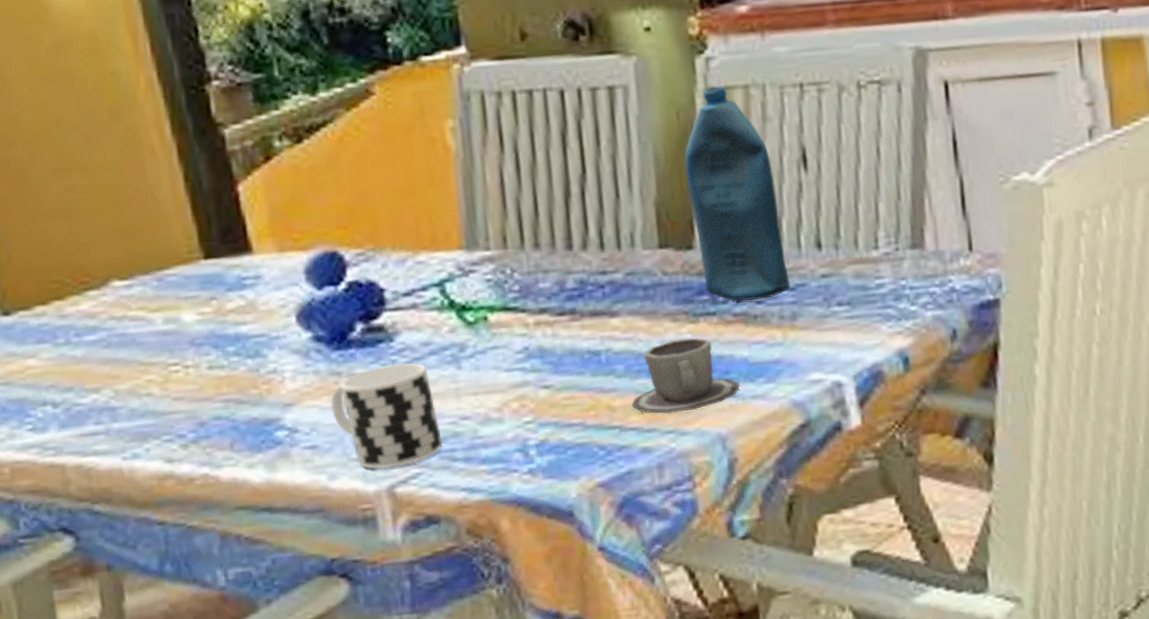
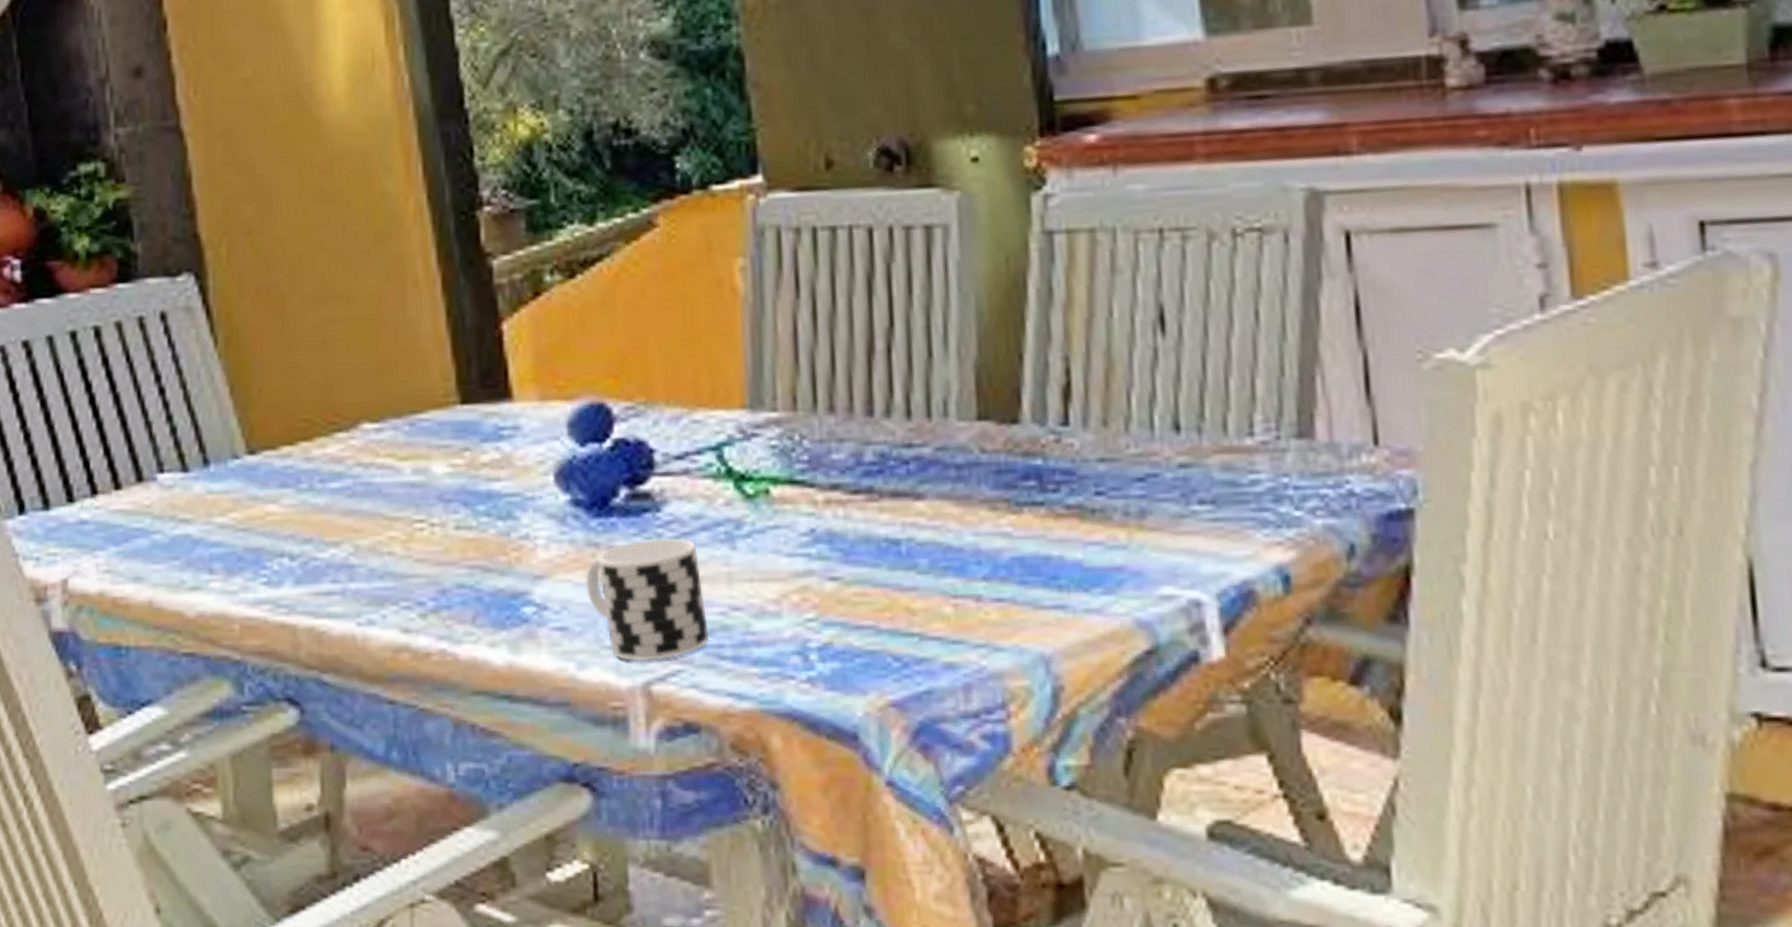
cup: present [631,337,740,414] -> none [935,531,1071,624]
bottle: present [684,86,791,301] -> none [1013,229,1140,491]

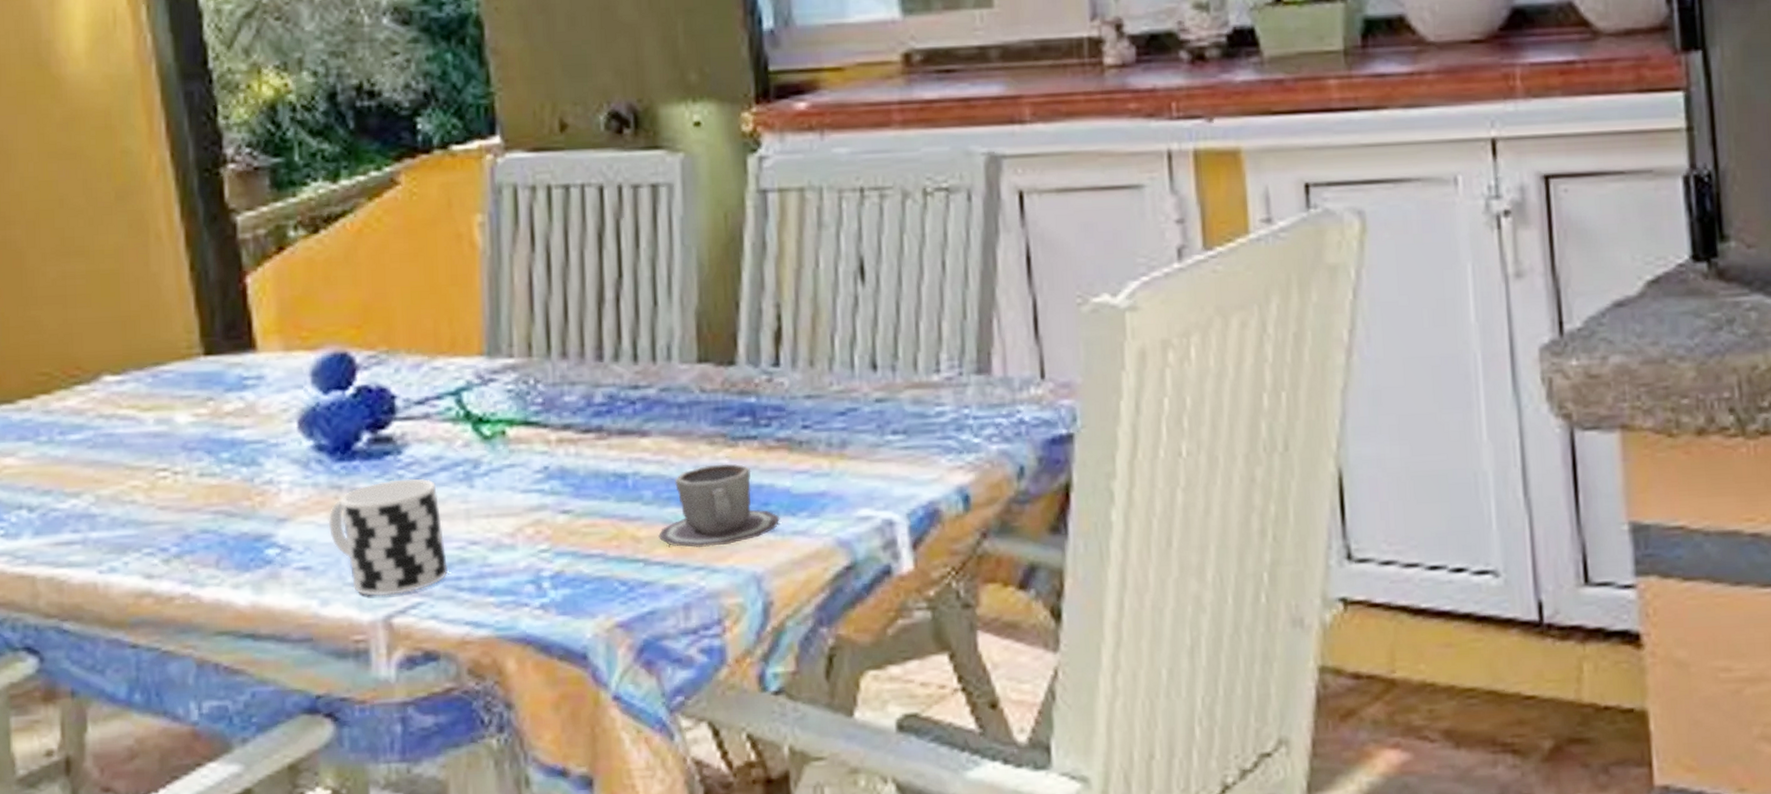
cup: none [935,531,1071,624] -> present [658,463,780,548]

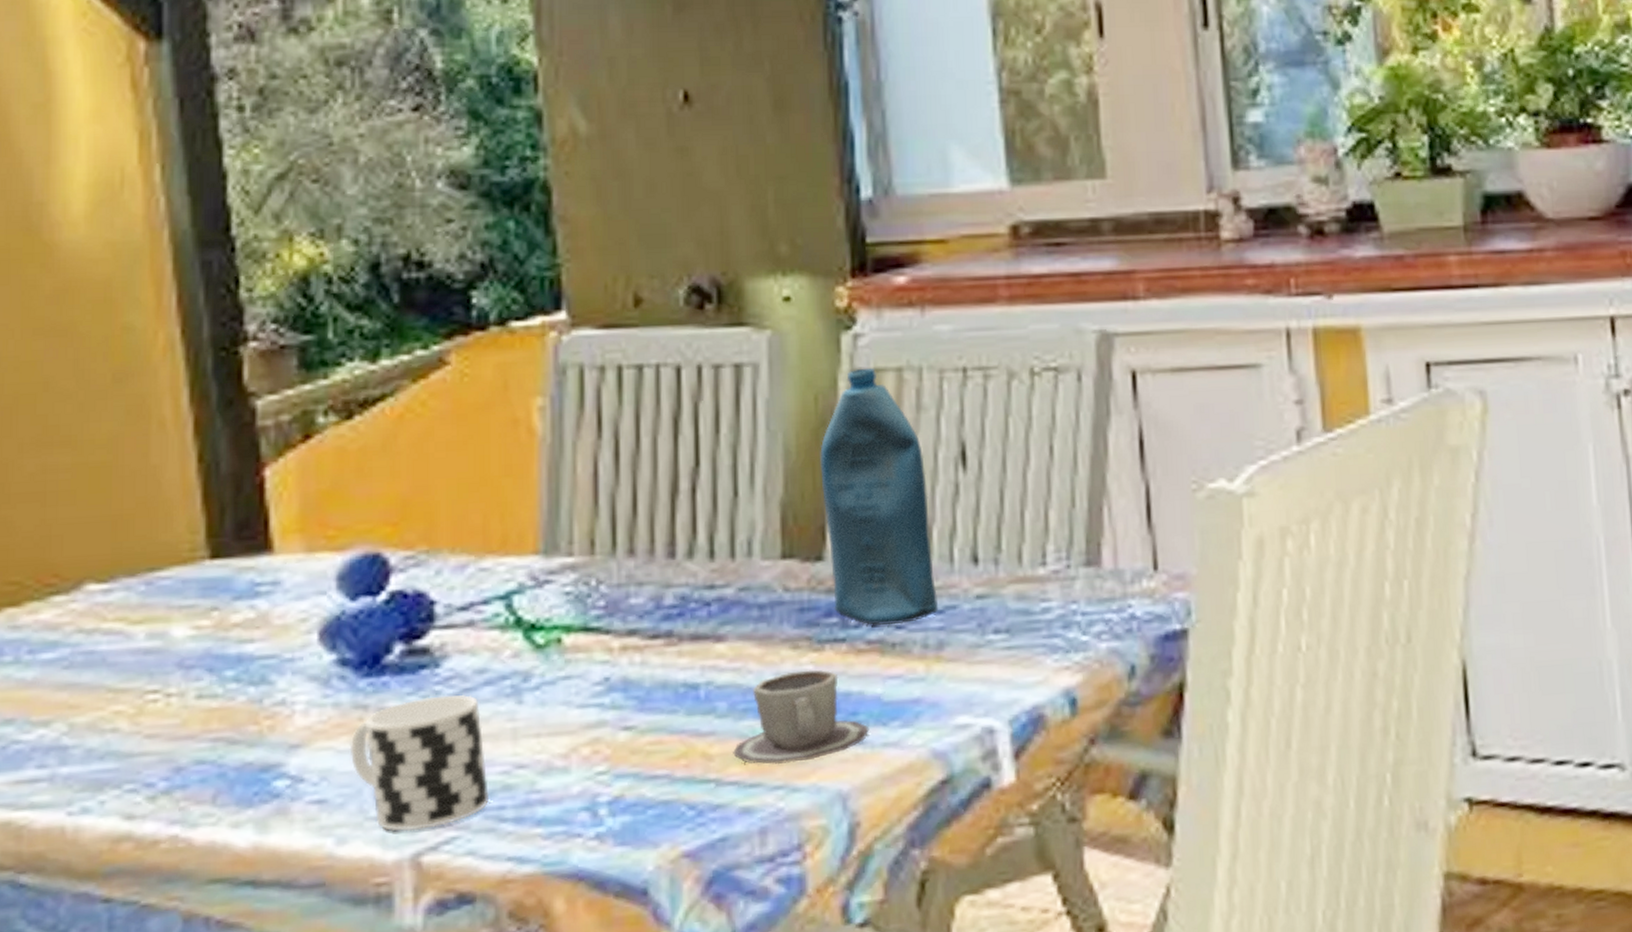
bottle: none [730,188,842,425] -> present [820,368,939,625]

